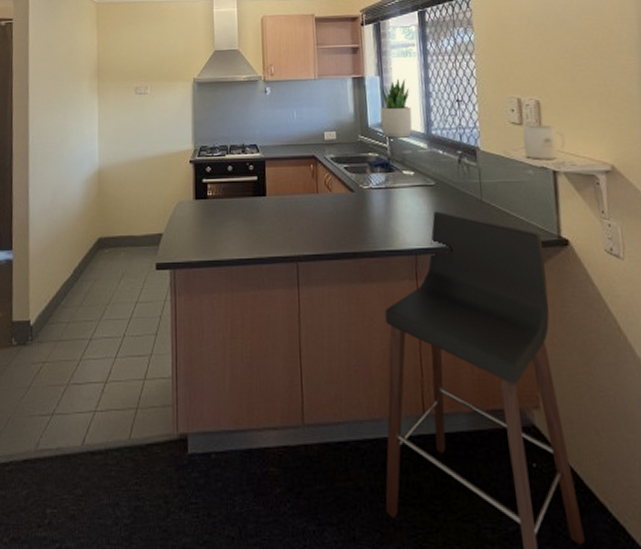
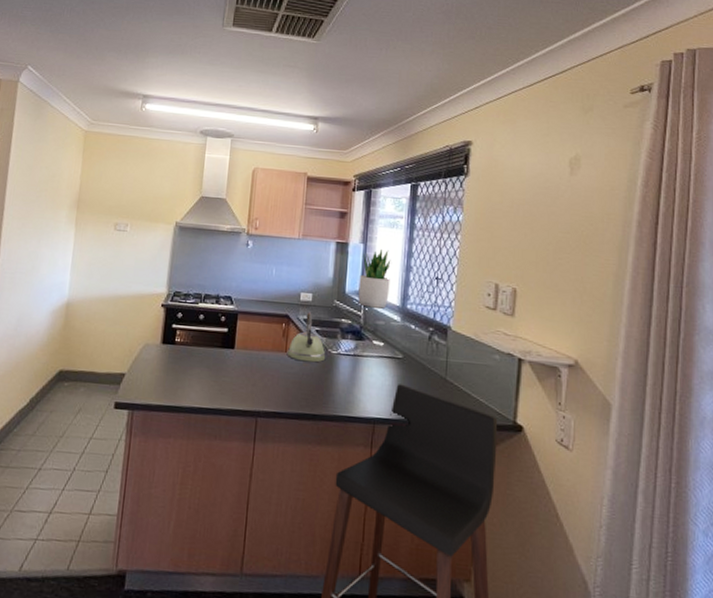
kettle: none [318,150,358,201] -> present [286,312,326,363]
mug: present [522,124,566,160] -> none [495,310,535,347]

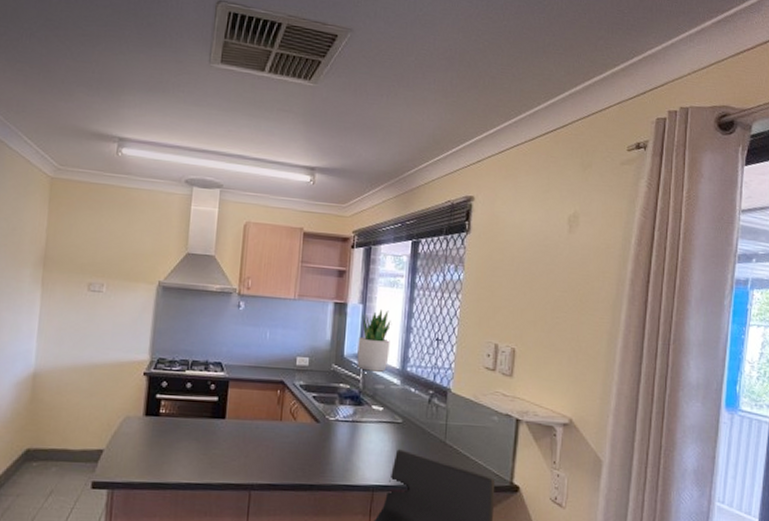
kettle: present [286,312,326,363] -> none [282,377,324,431]

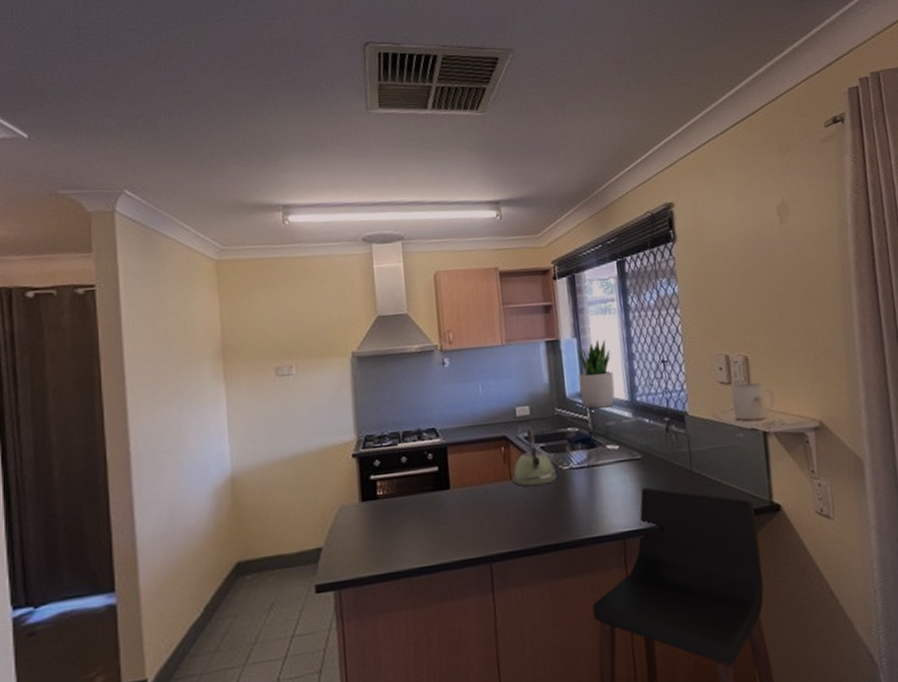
kettle: none [282,377,324,431] -> present [511,427,558,487]
mug: none [493,371,533,408] -> present [731,382,776,421]

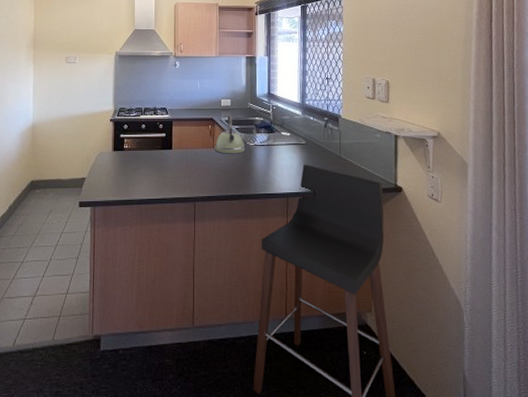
planter: present [578,340,615,409] -> none [267,60,291,106]
mug: present [731,382,776,421] -> none [374,99,406,126]

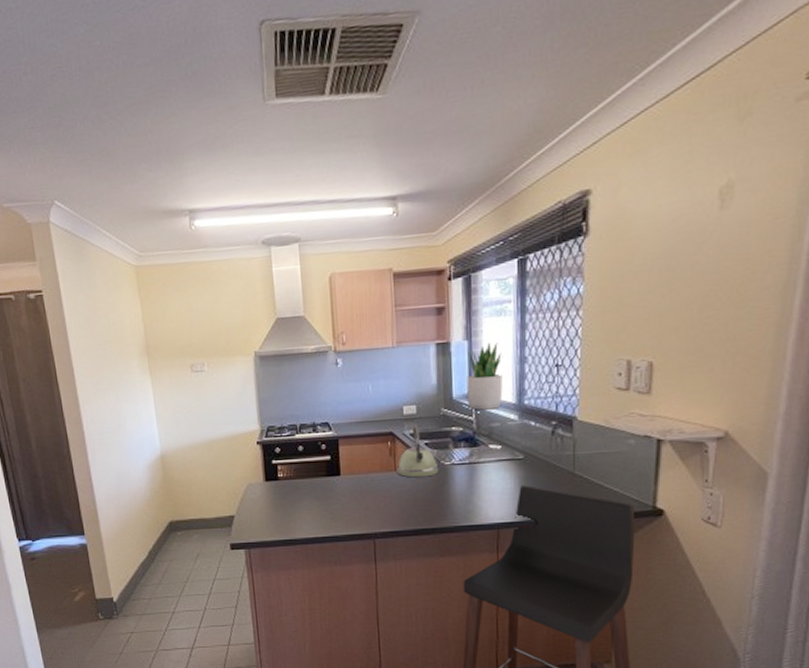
planter: none [267,60,291,106] -> present [467,342,503,410]

